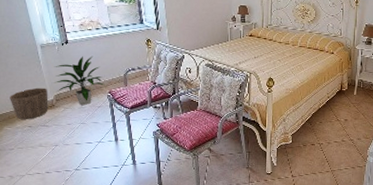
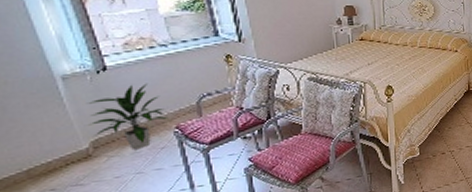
waste basket: present [10,87,49,119] -> none [14,133,82,182]

